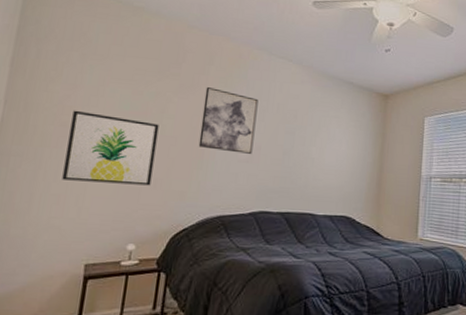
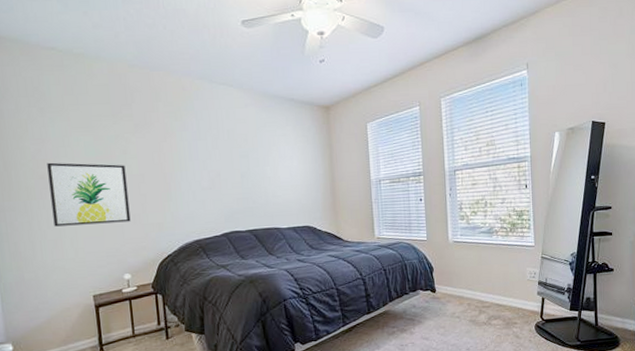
wall art: present [198,87,259,154] -> none [158,123,214,182]

